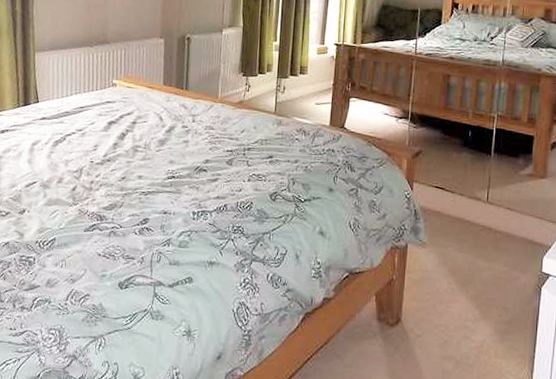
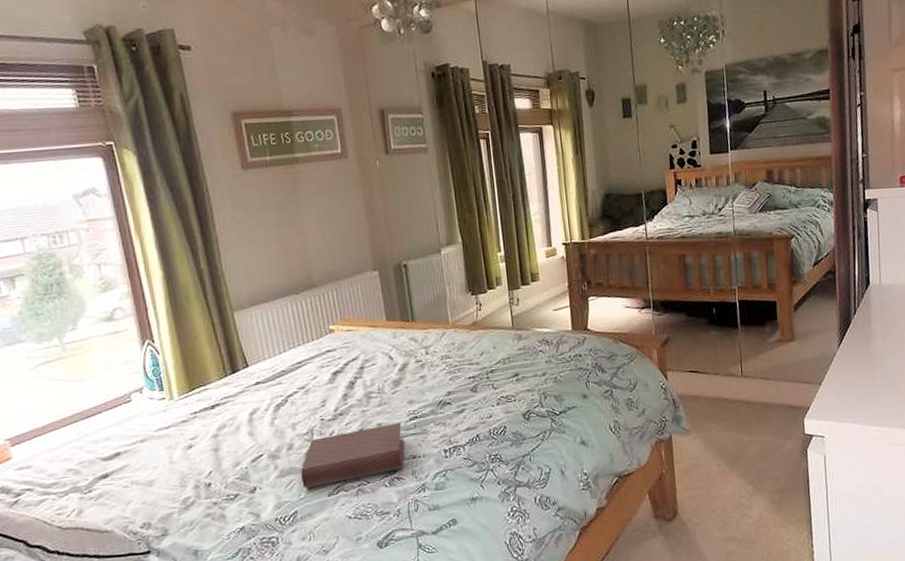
book: none [64,177,160,221] -> present [301,422,405,488]

